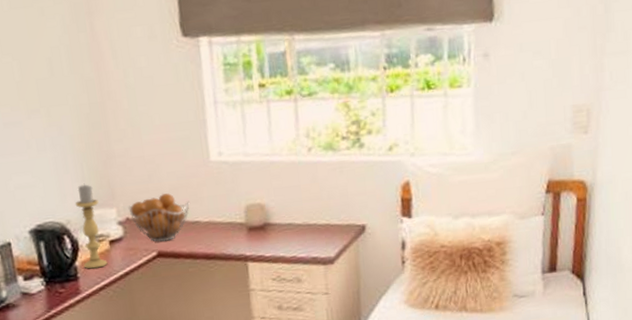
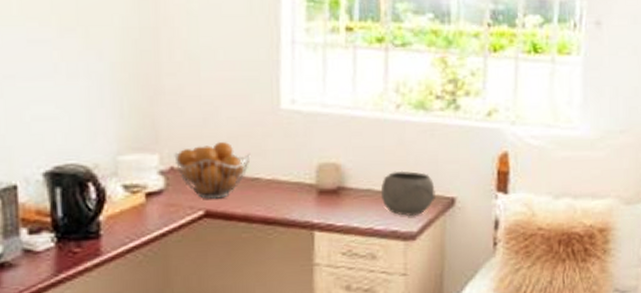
candle holder: present [75,183,108,269] -> none [107,121,141,226]
bowl: none [300,205,348,244] -> present [380,170,435,216]

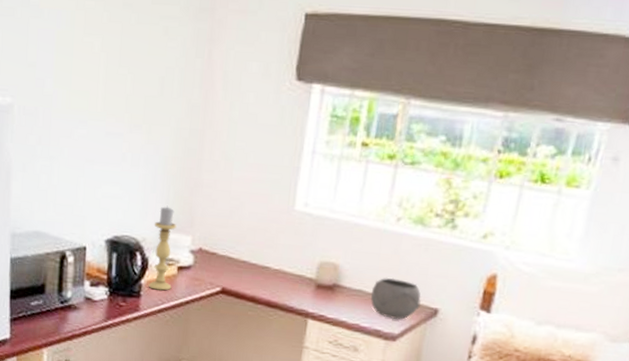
candle holder: none [107,121,141,226] -> present [148,205,177,291]
fruit basket: present [174,141,251,199] -> none [203,231,264,280]

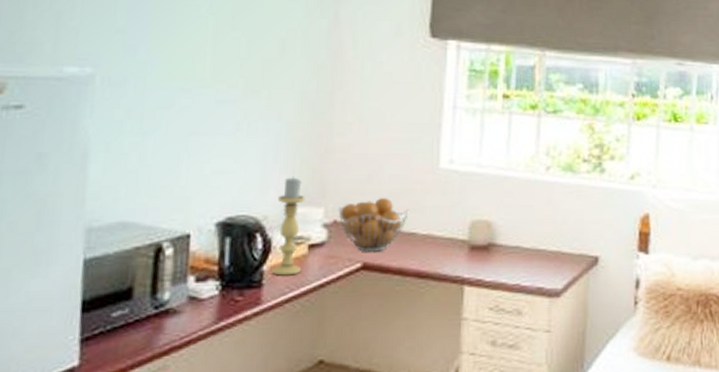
fruit basket: none [203,231,264,280] -> present [338,197,409,252]
bowl: present [370,277,421,320] -> none [528,229,580,273]

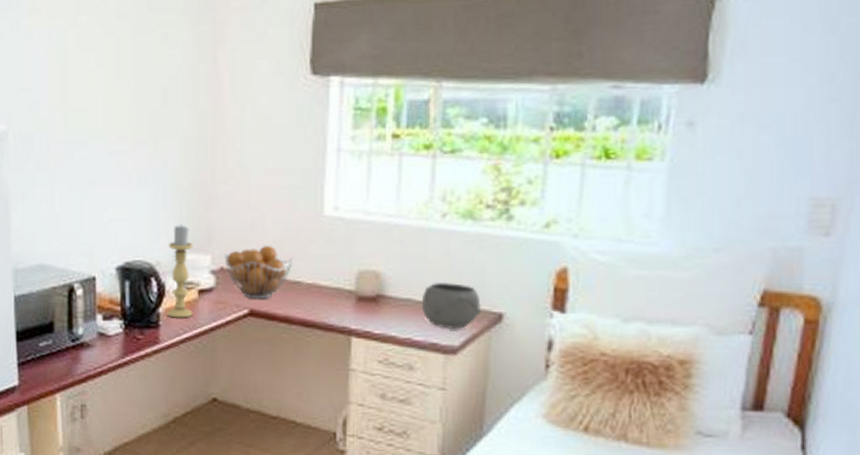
bowl: none [528,229,580,273] -> present [421,281,481,329]

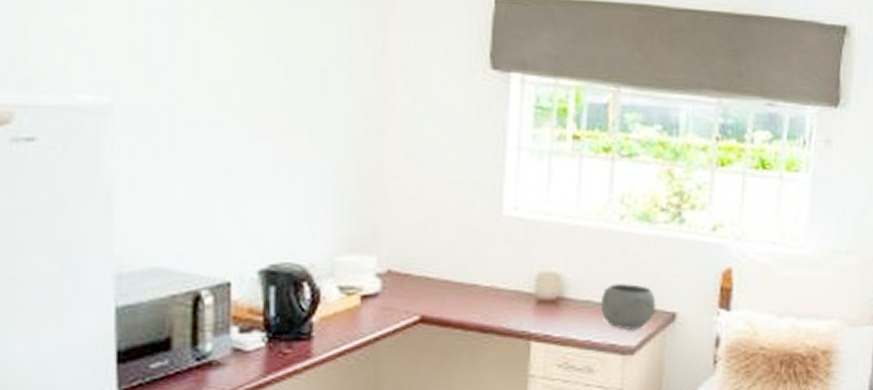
candle holder: present [167,223,193,318] -> none [322,221,356,328]
fruit basket: present [224,245,293,299] -> none [392,245,470,304]

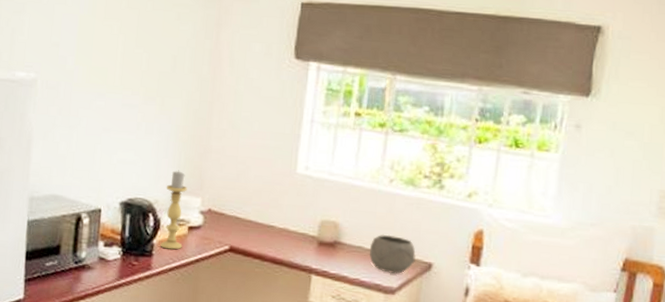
candle holder: none [322,221,356,328] -> present [160,170,187,250]

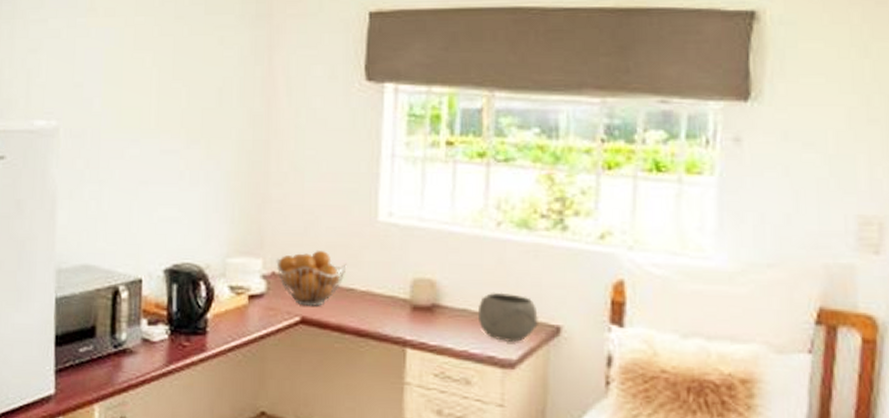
candle holder: present [160,170,187,250] -> none [215,226,245,325]
fruit basket: none [212,193,269,238] -> present [276,250,347,306]

